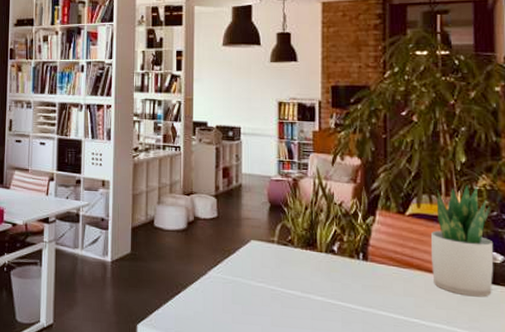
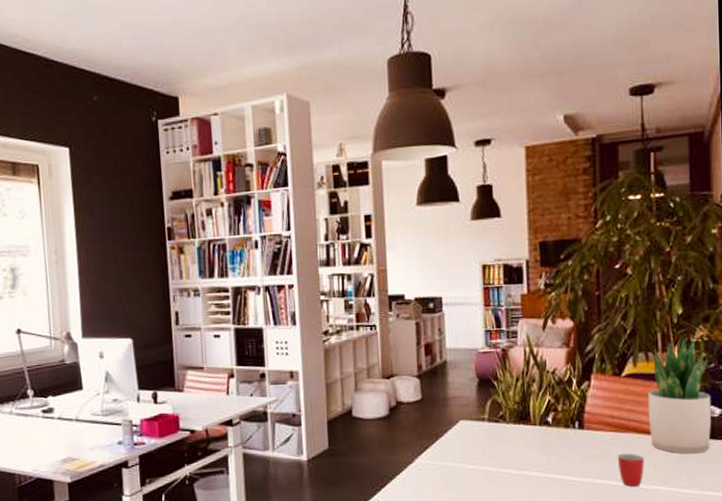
mug: none [399,288,426,322] -> present [617,453,645,487]

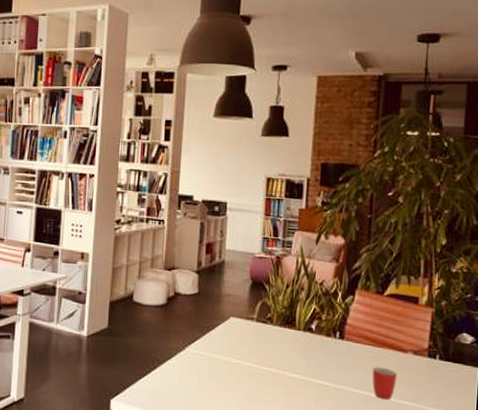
planter: present [647,338,712,454] -> none [404,267,465,376]

